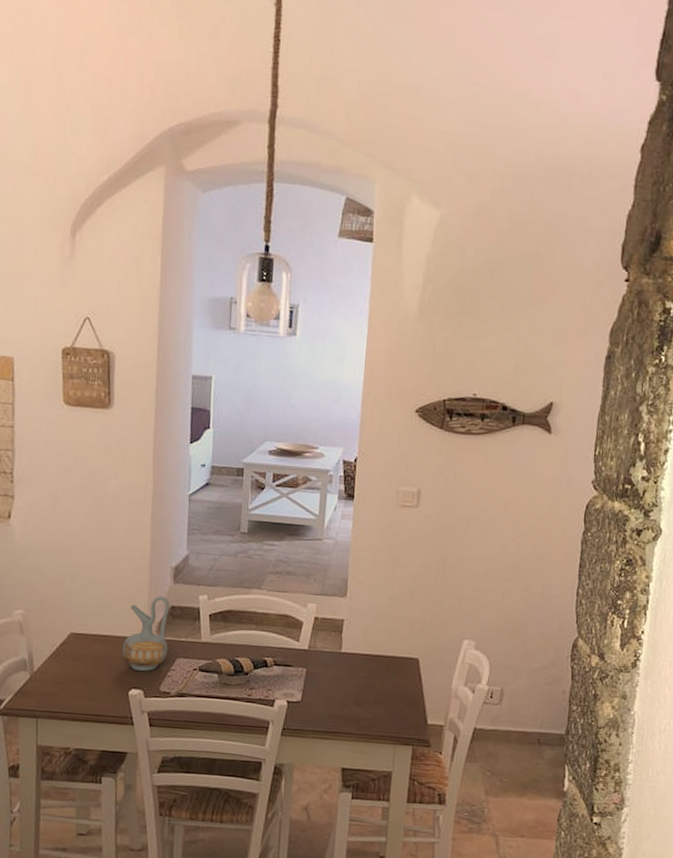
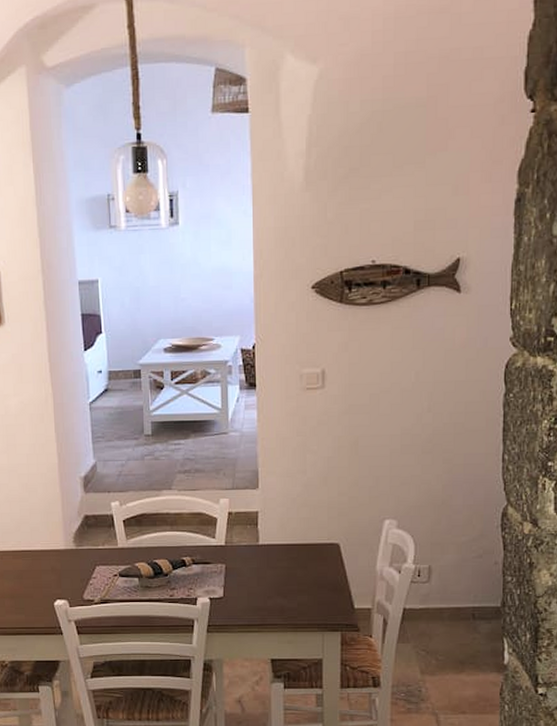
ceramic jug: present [122,596,170,671] -> none [42,506,87,581]

